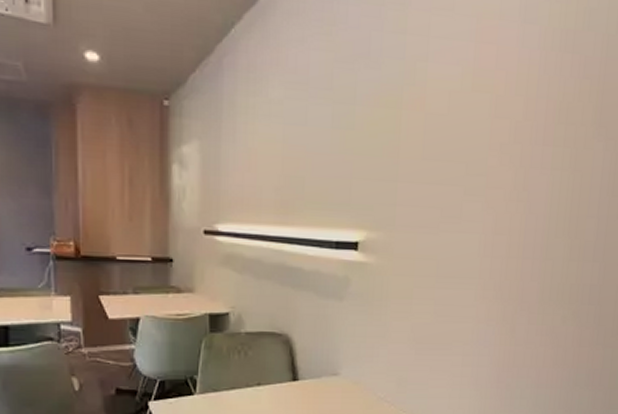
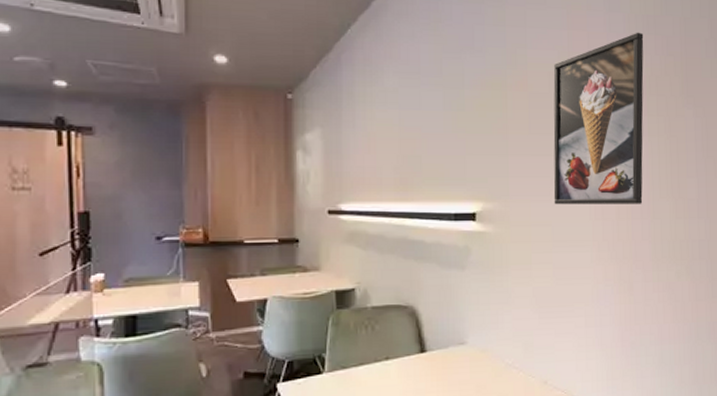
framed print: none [441,49,560,243] -> present [553,32,644,205]

